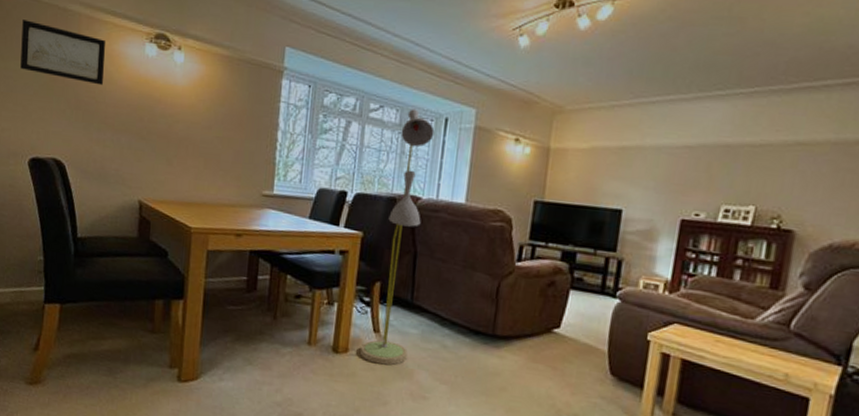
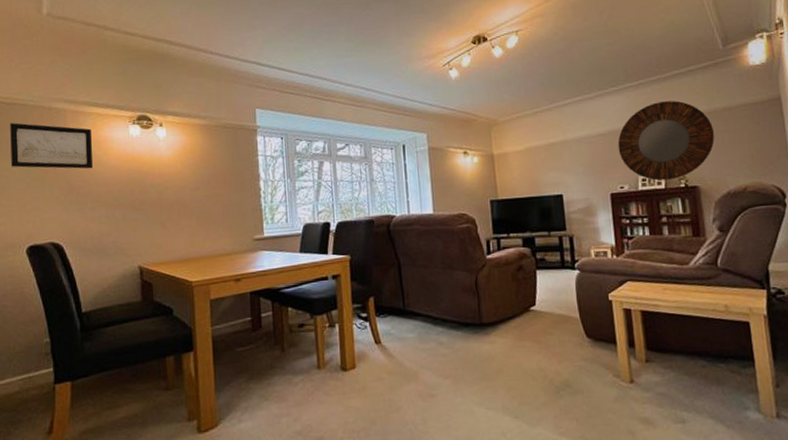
floor lamp: present [359,109,435,366] -> none [366,142,410,373]
home mirror: none [704,118,835,217] -> present [617,100,715,181]

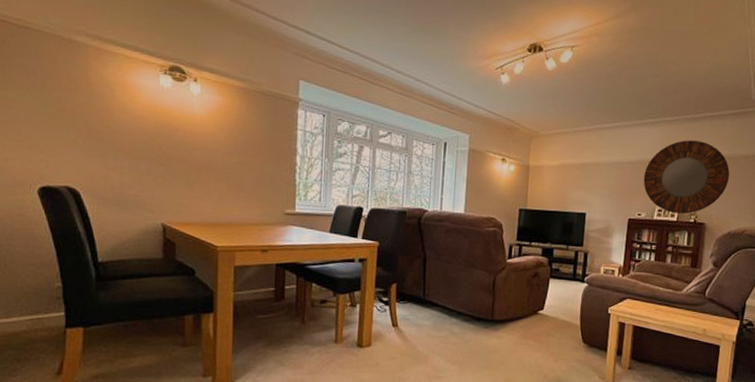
wall art: present [10,123,93,169] -> none [21,49,116,115]

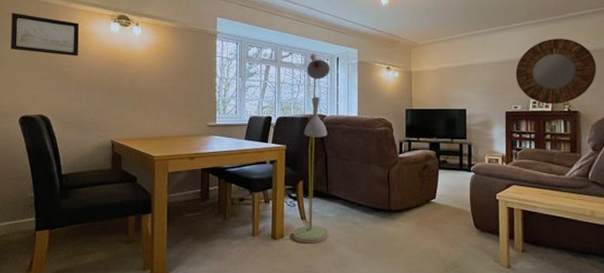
wall art: none [21,49,116,115] -> present [11,13,79,56]
floor lamp: none [381,135,436,354] -> present [292,53,330,244]

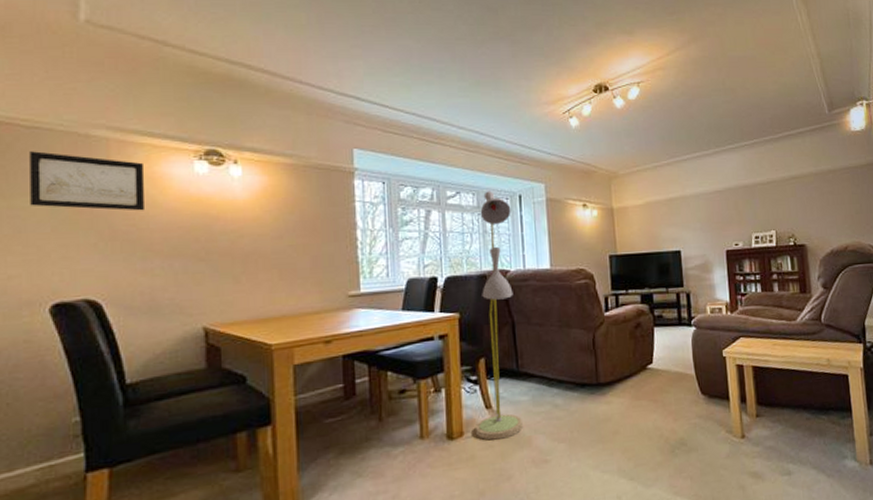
home mirror: present [515,39,597,104] -> none [733,161,821,238]

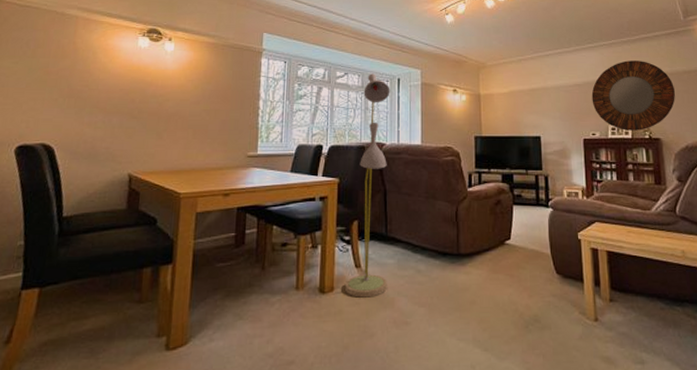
wall art: present [30,151,144,211] -> none [14,24,101,75]
home mirror: none [733,161,821,238] -> present [591,60,676,131]

